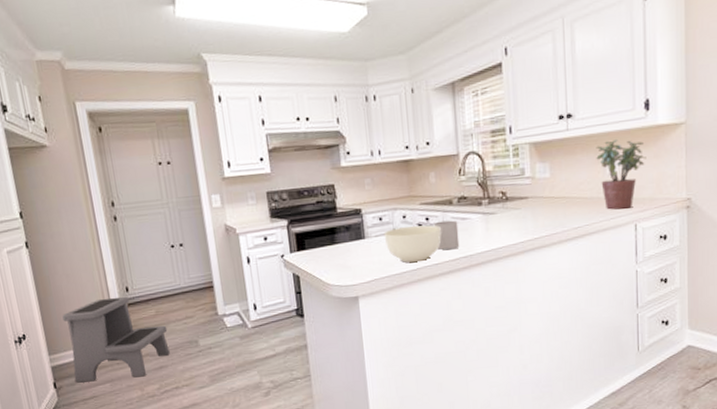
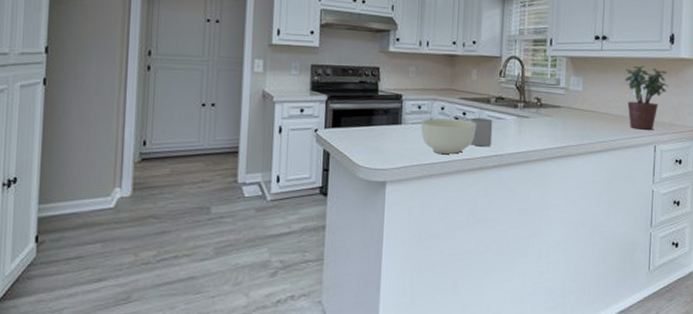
step stool: present [62,296,170,383] -> none [61,149,180,240]

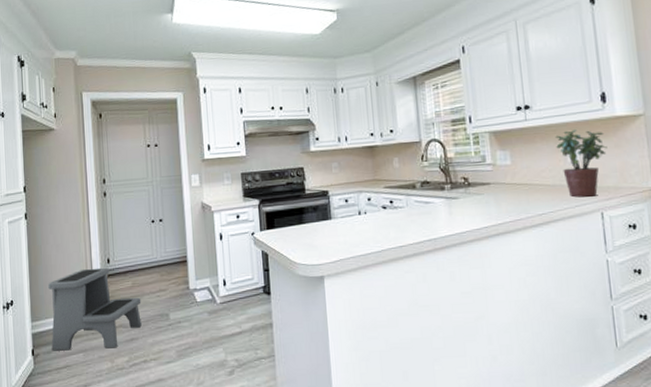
step stool: none [61,149,180,240] -> present [48,267,142,351]
bowl: present [420,118,476,155] -> none [349,208,405,245]
mug: present [469,117,493,146] -> none [397,203,424,232]

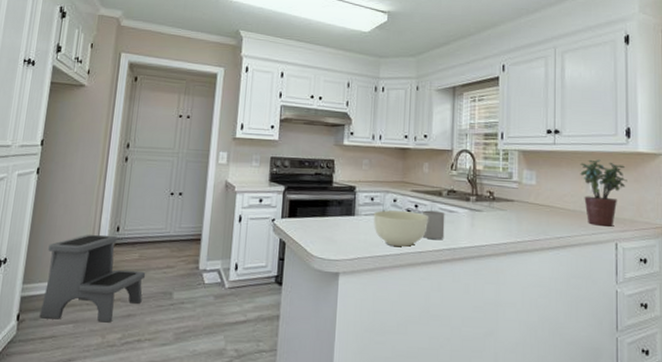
bowl: none [349,208,405,245] -> present [373,210,428,248]
mug: none [397,203,424,232] -> present [422,210,445,239]

